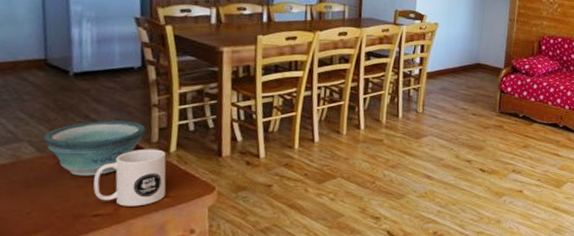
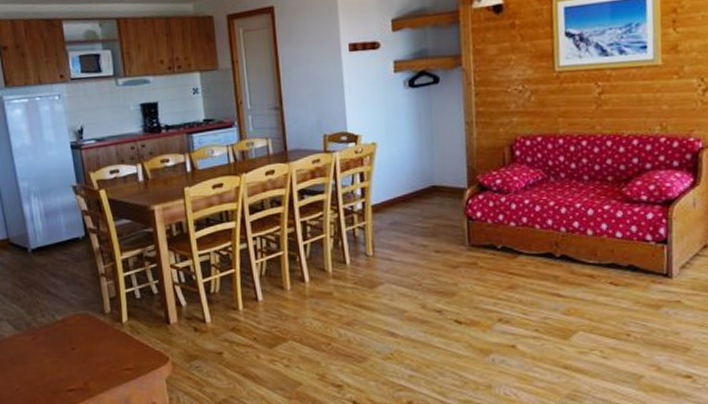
bowl: present [43,120,146,176] -> none [17,293,98,352]
mug: present [93,149,166,206] -> none [63,320,126,381]

